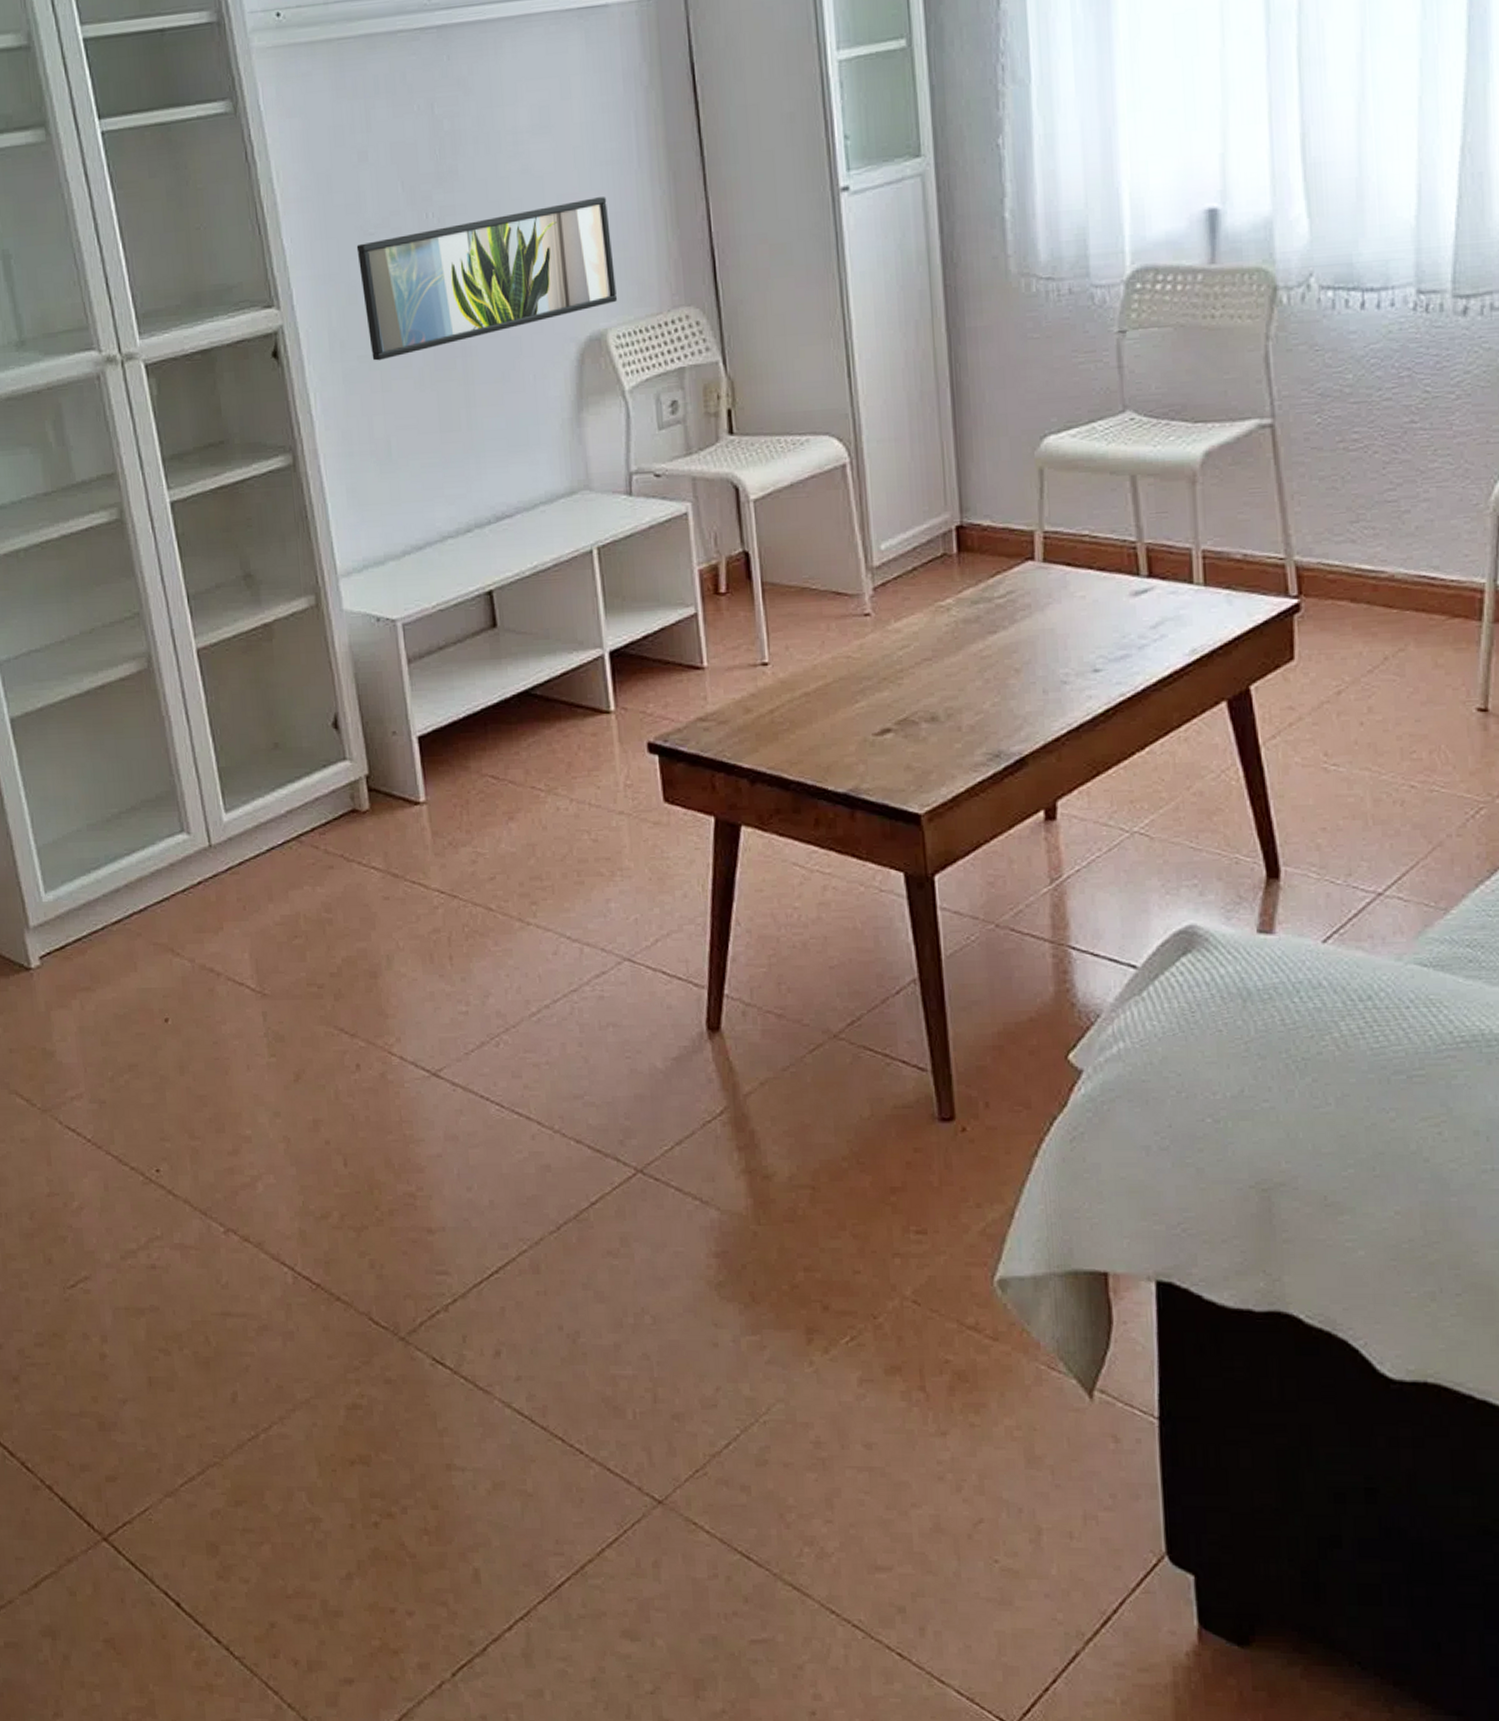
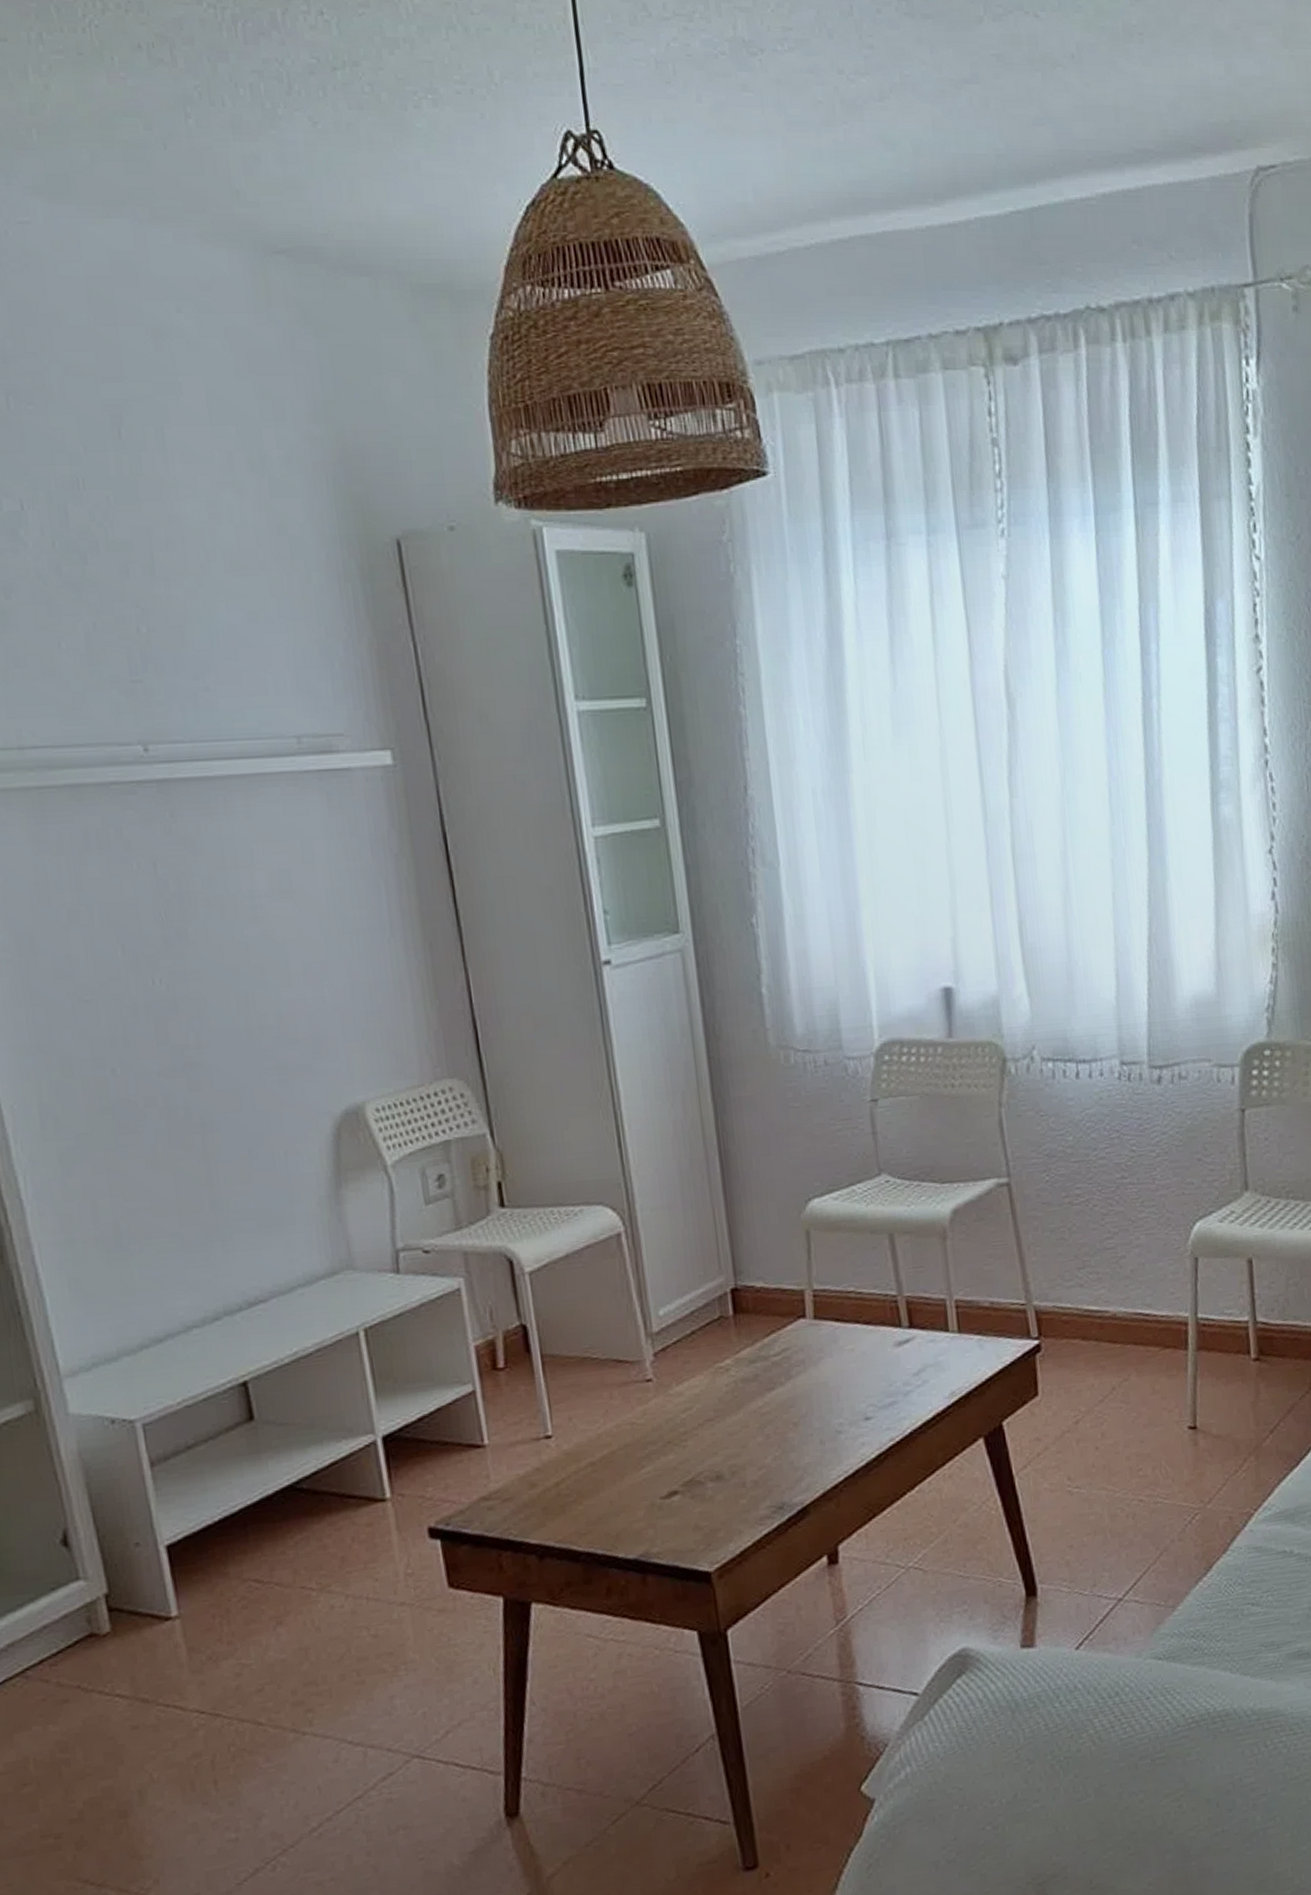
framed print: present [356,197,617,361] -> none [69,966,374,1139]

